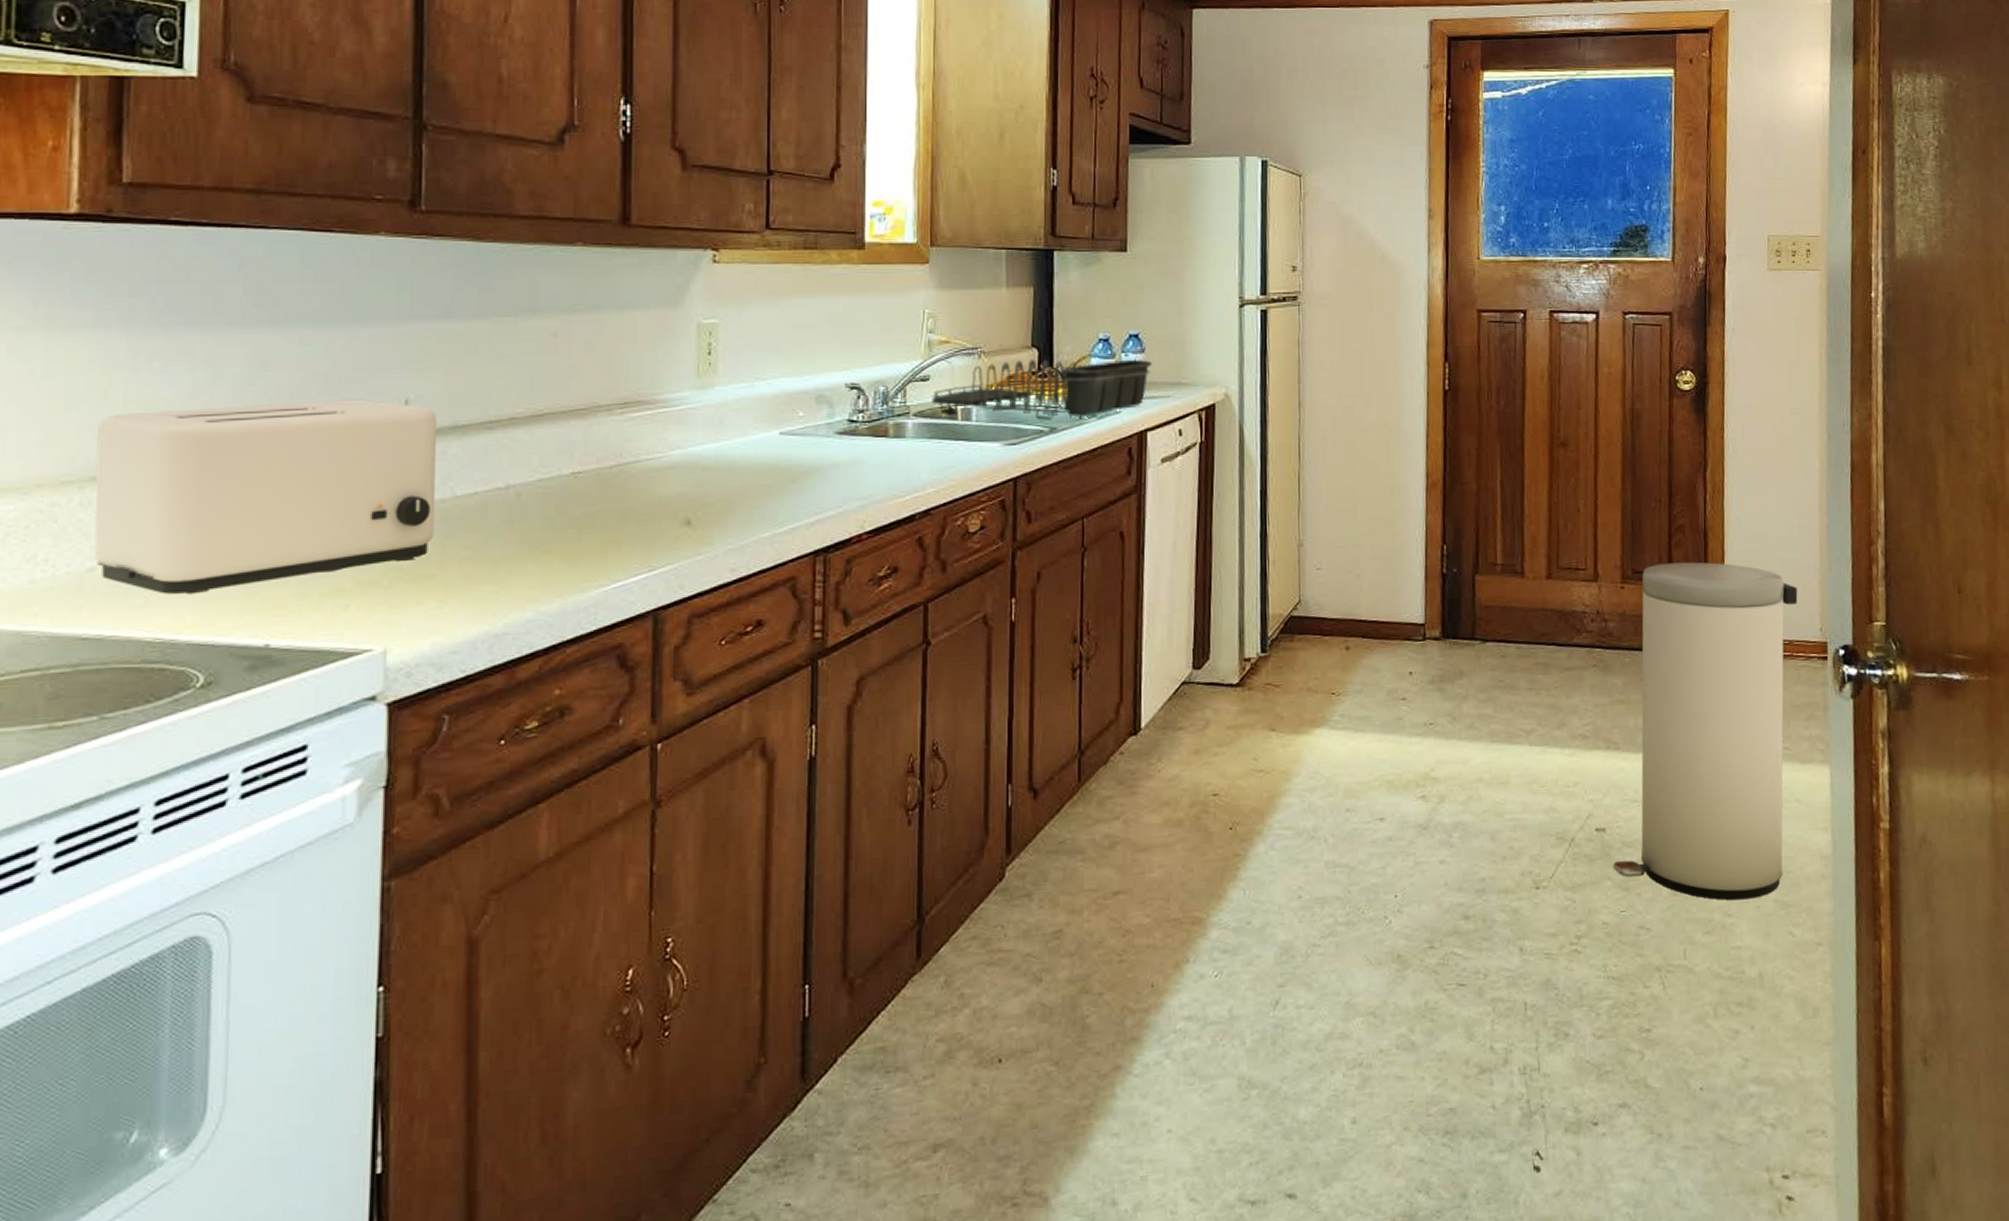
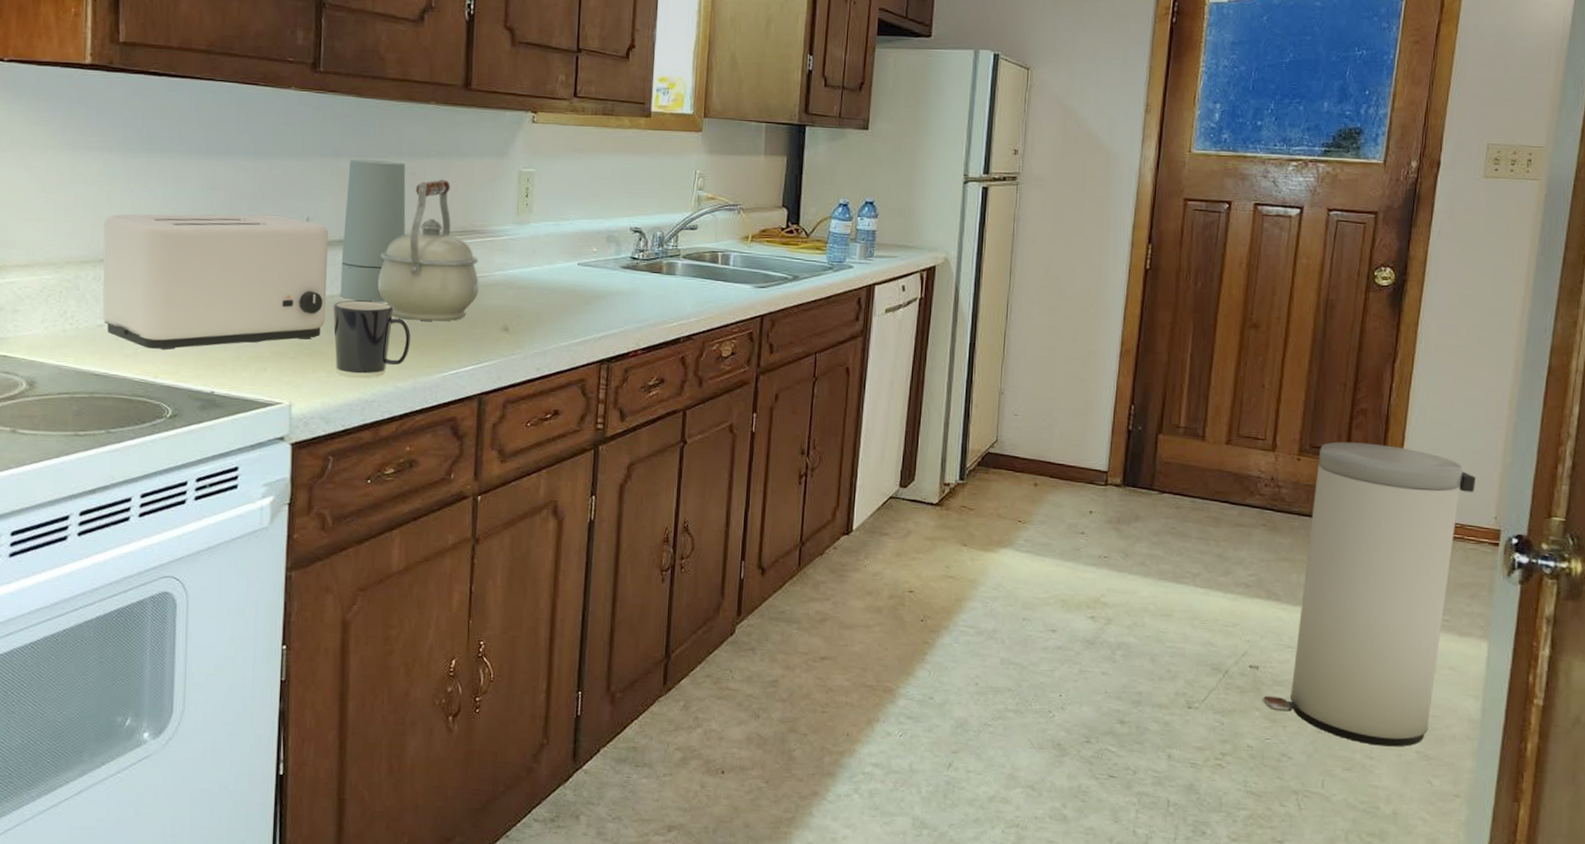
mug: none [446,502,558,606] -> present [333,300,411,379]
canister: none [455,320,546,503] -> present [340,159,406,302]
kettle: none [508,339,649,522] -> present [377,179,479,322]
dish rack: present [931,359,1152,421] -> none [698,217,883,270]

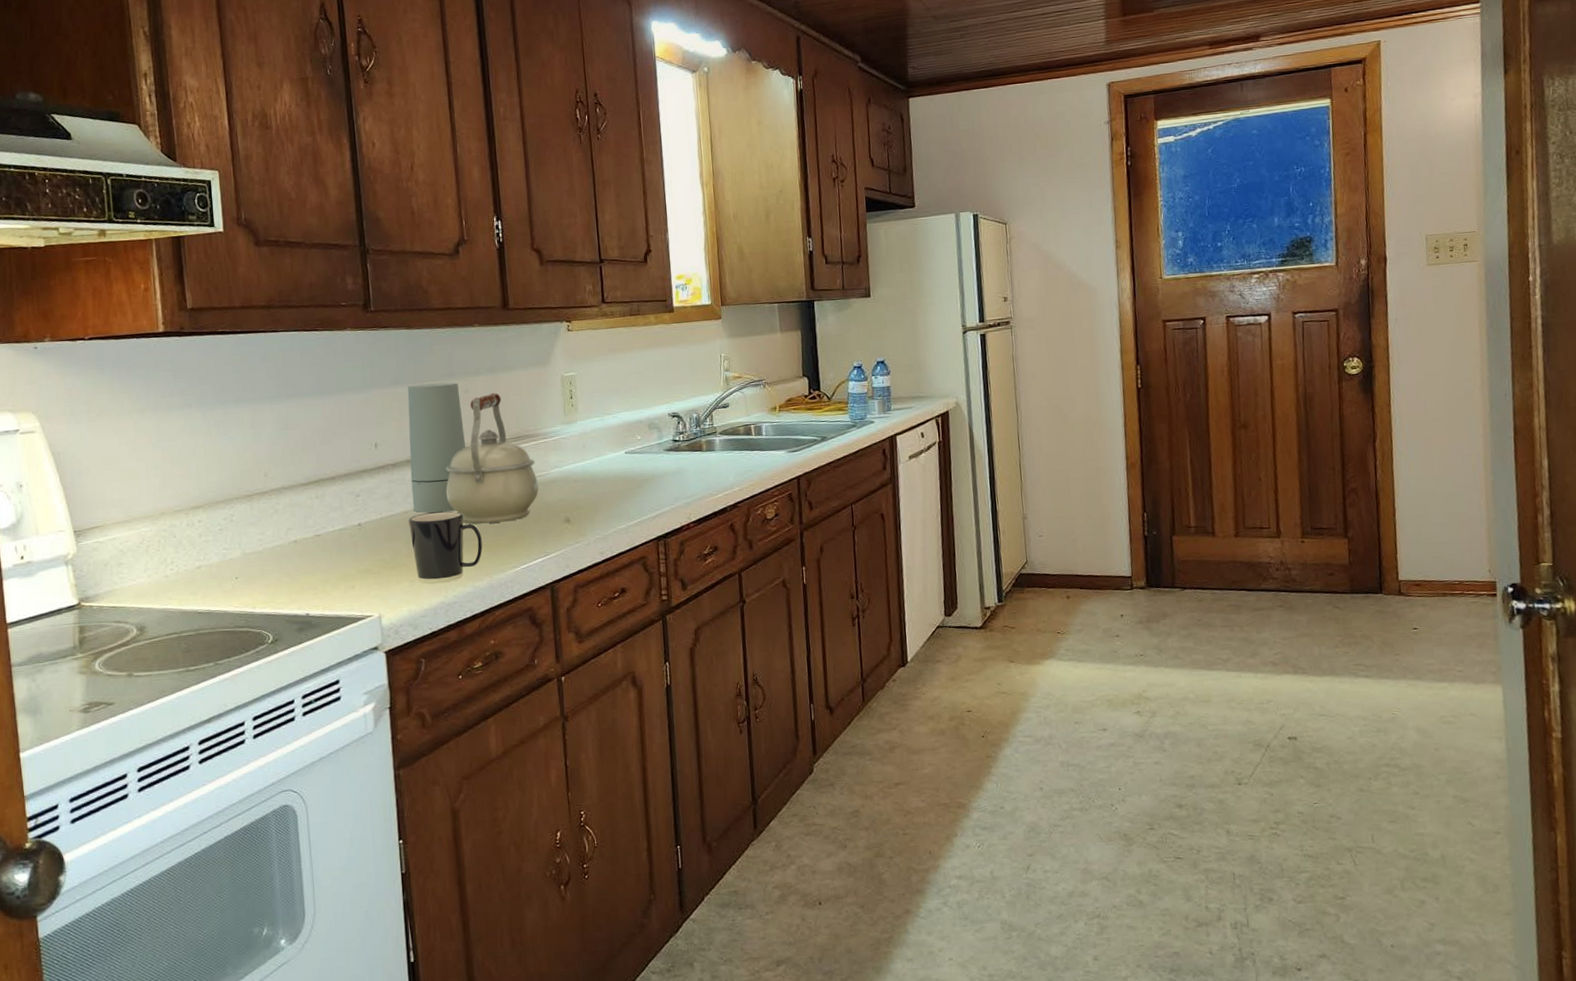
toaster: present [102,214,328,351] -> none [192,445,403,582]
pedal bin: present [1262,441,1476,747] -> none [1304,518,1467,796]

